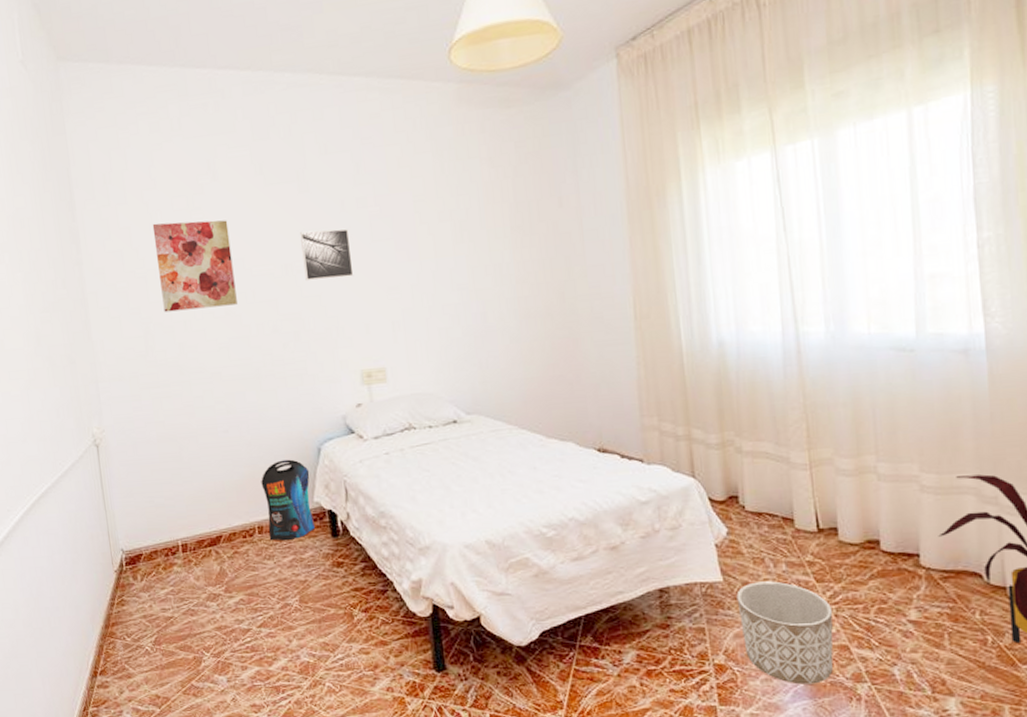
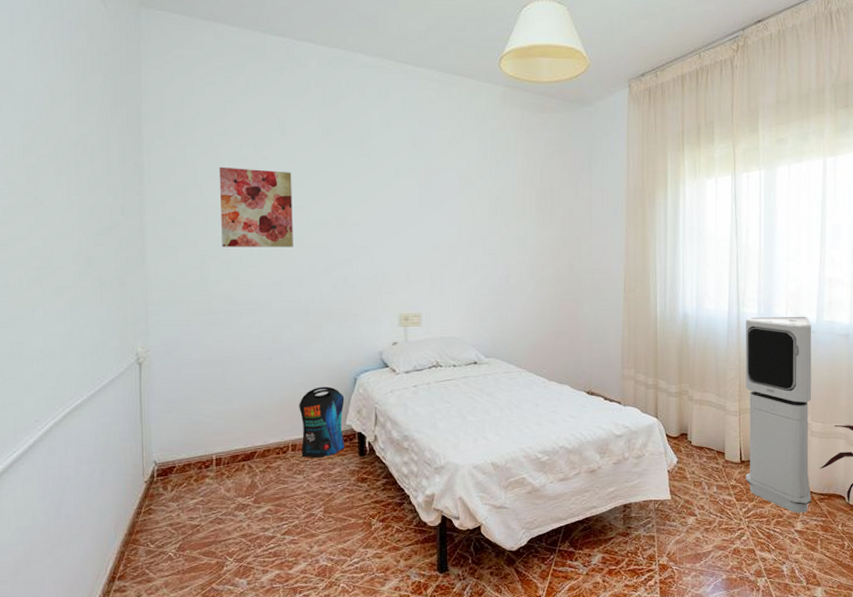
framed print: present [300,228,354,281] -> none [358,191,401,234]
planter: present [736,581,834,685] -> none [680,500,746,579]
air purifier: none [807,329,930,597] -> present [745,316,812,513]

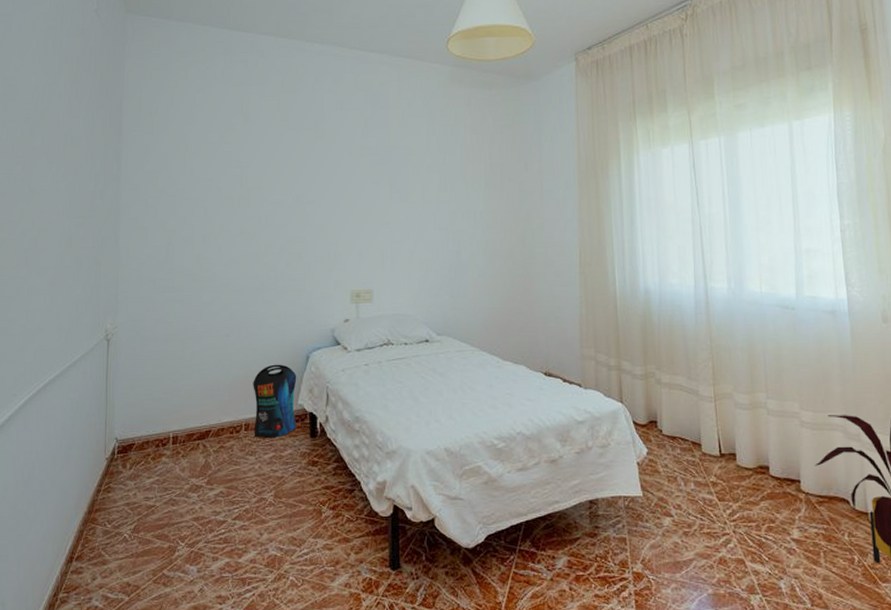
wall art: present [219,166,293,247] -> none [186,151,252,227]
air purifier: present [745,316,812,513] -> none [714,291,808,518]

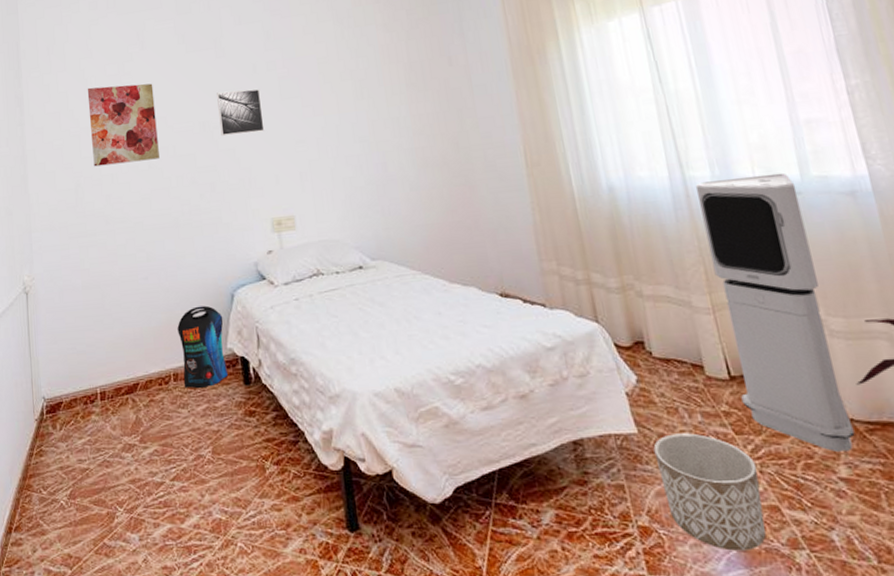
wall art: none [186,151,252,227] -> present [87,83,160,167]
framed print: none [312,170,354,212] -> present [217,89,265,137]
planter: none [653,498,732,594] -> present [653,433,766,551]
air purifier: none [714,291,808,518] -> present [695,173,855,451]

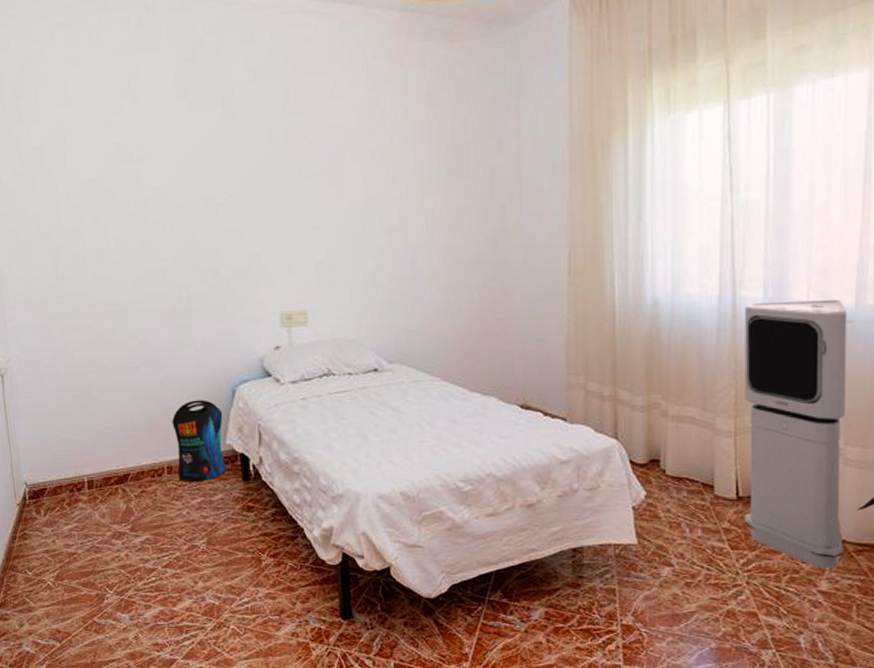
wall art: present [87,83,160,167] -> none [66,144,154,240]
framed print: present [217,89,265,137] -> none [224,161,278,215]
planter: present [653,433,766,551] -> none [650,546,745,648]

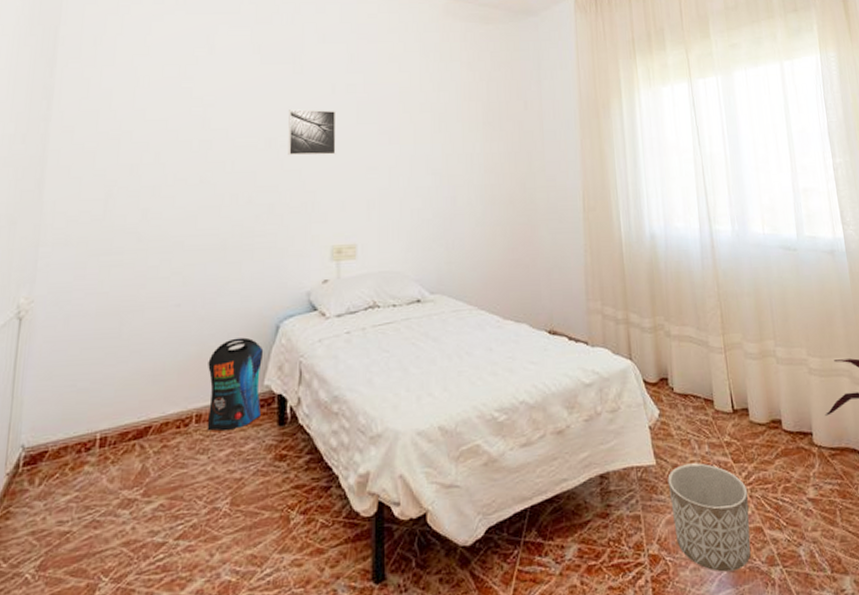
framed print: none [224,161,278,215] -> present [288,109,336,156]
planter: none [650,546,745,648] -> present [667,463,751,572]
air purifier: present [744,299,848,568] -> none [719,231,822,475]

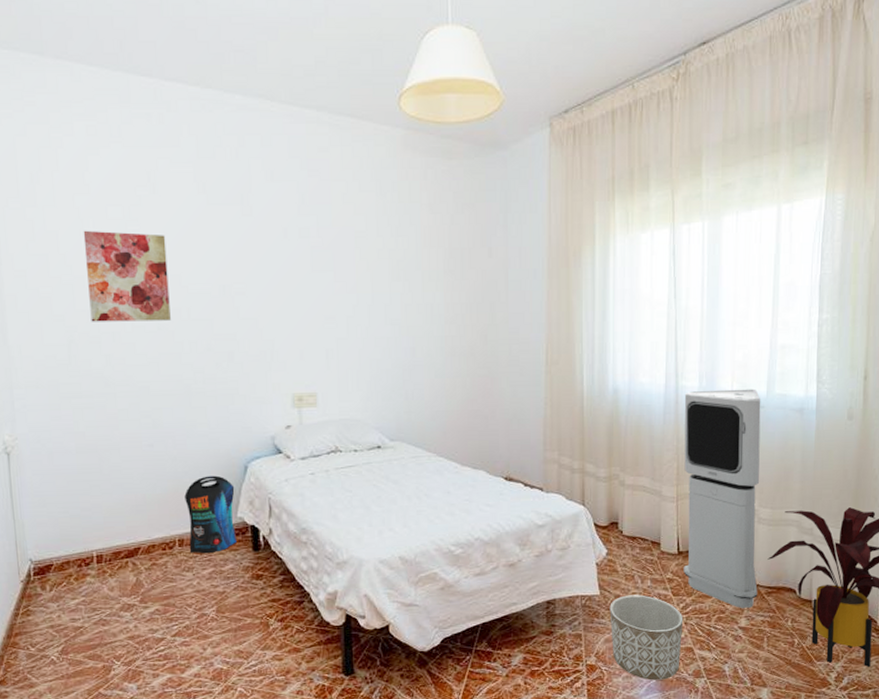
wall art: none [133,87,218,176] -> present [83,230,171,322]
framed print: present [288,109,336,156] -> none [241,255,292,304]
air purifier: none [719,231,822,475] -> present [683,389,761,608]

